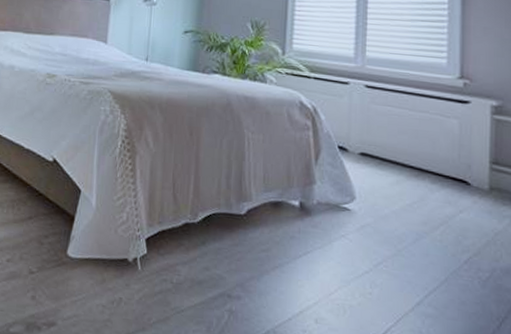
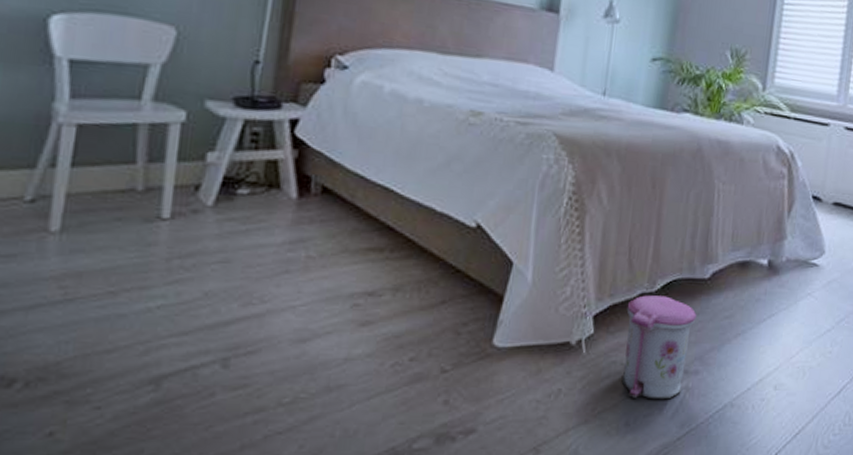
trash can: none [172,225,236,318] -> present [621,295,697,400]

